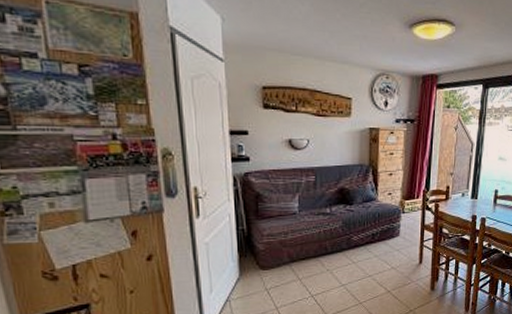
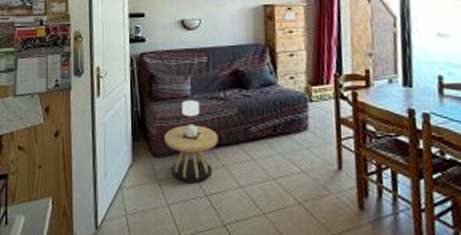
side table: none [272,216,324,289] -> present [165,99,218,184]

